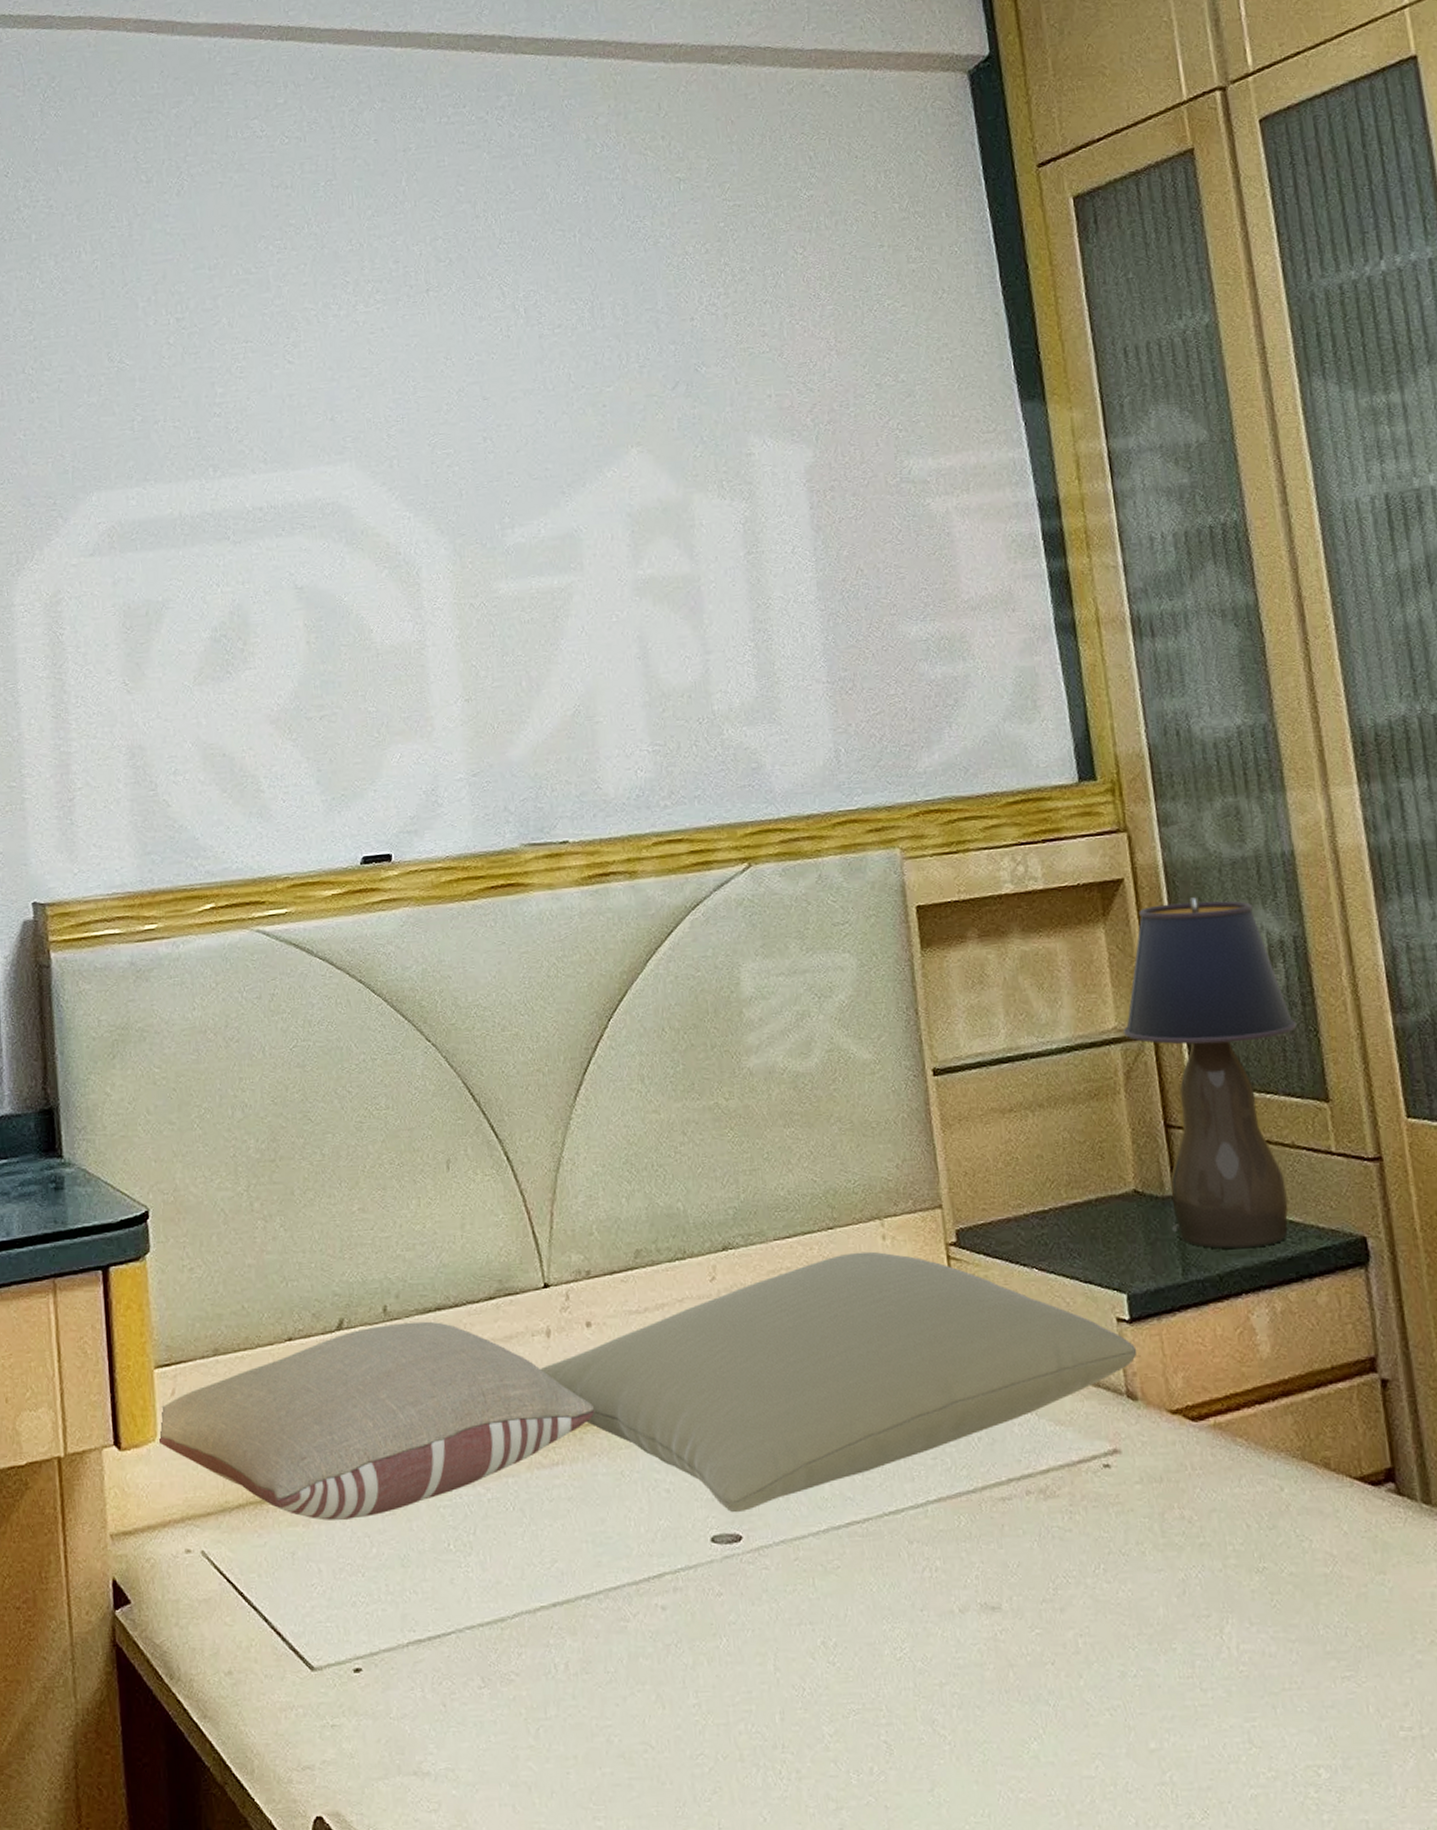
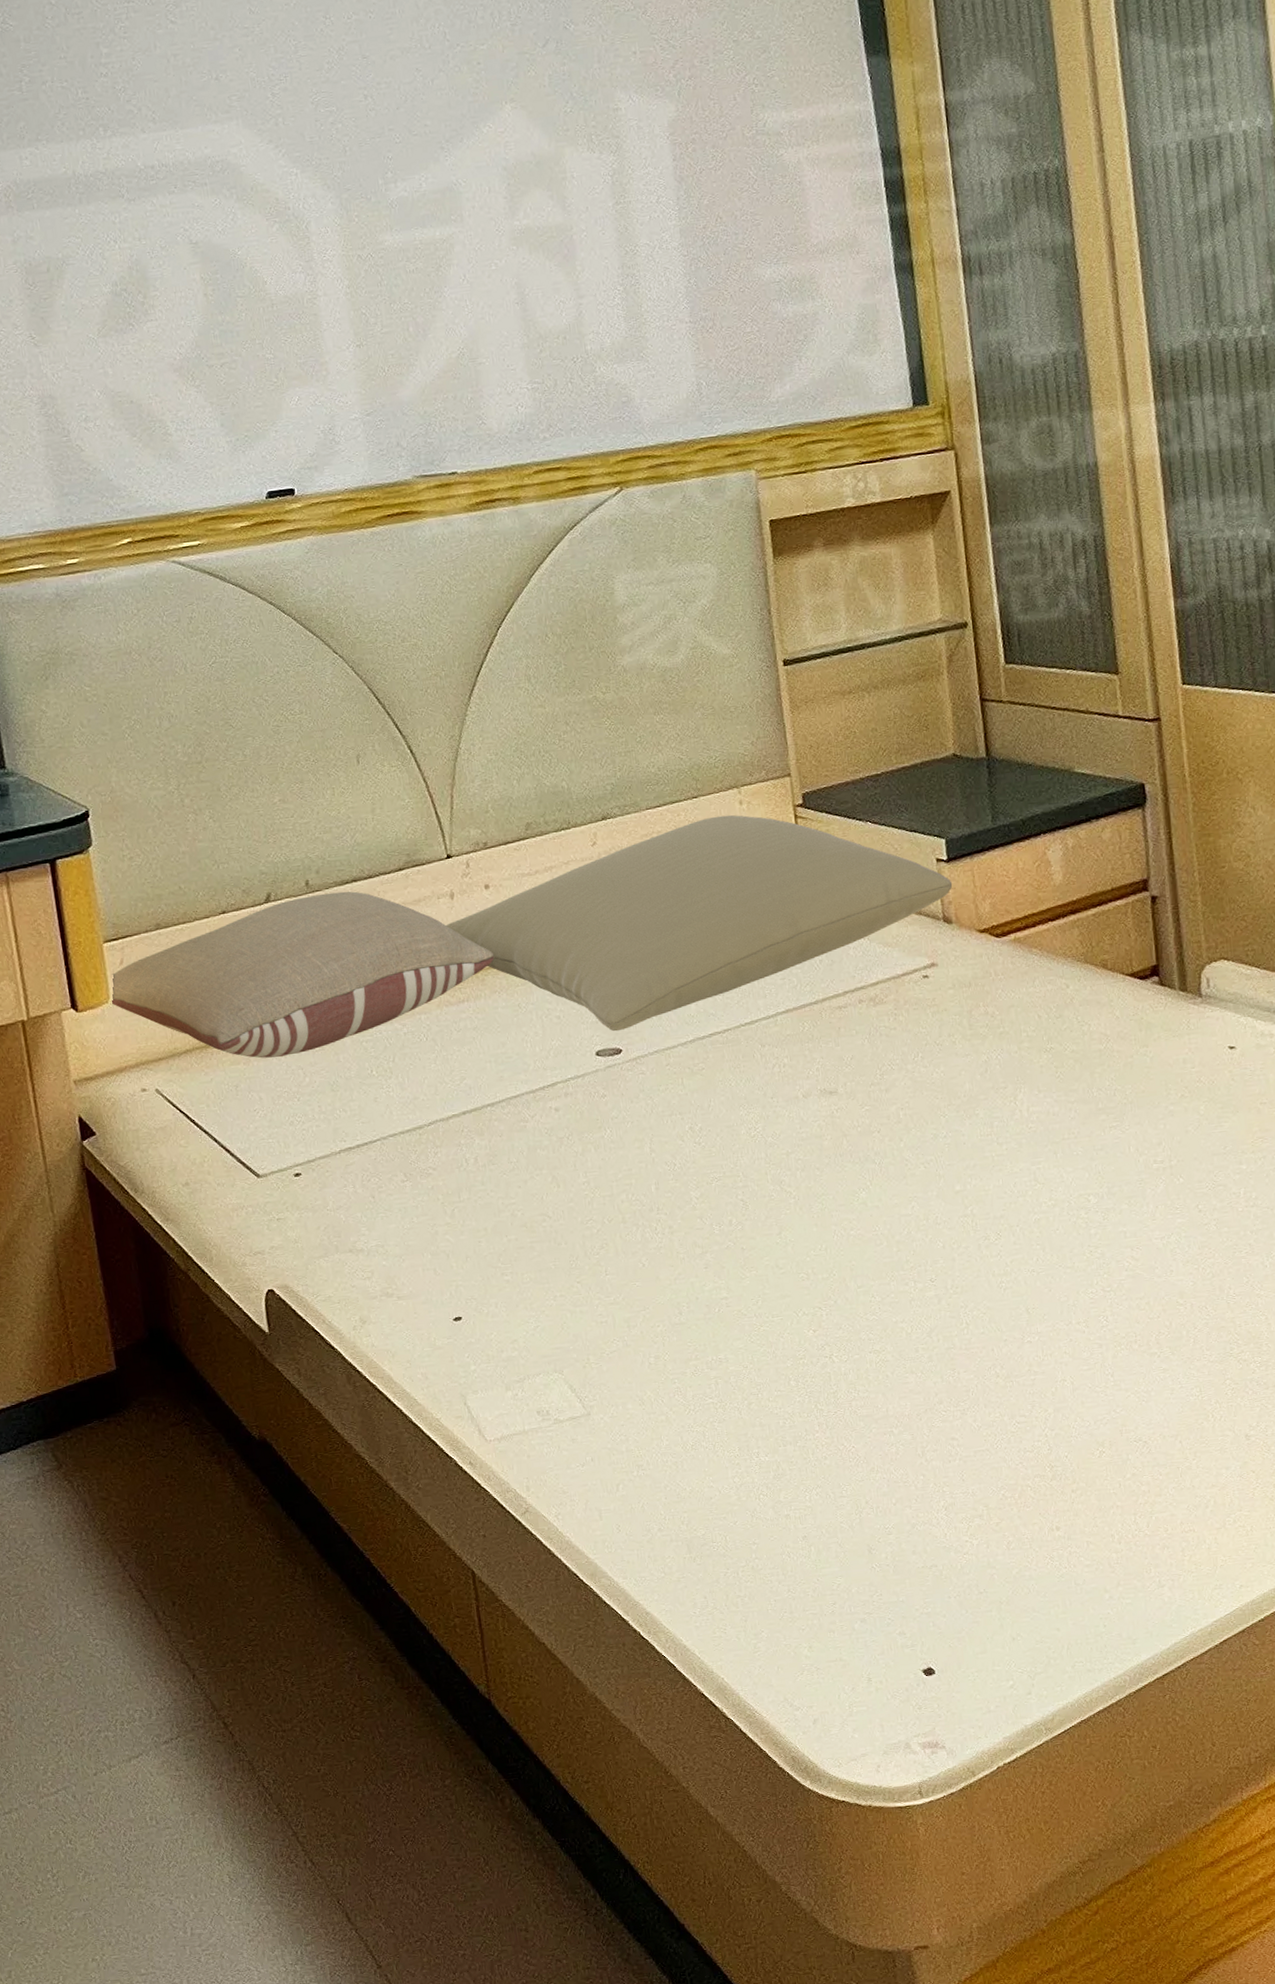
table lamp: present [1124,897,1297,1249] -> none [947,505,1094,799]

